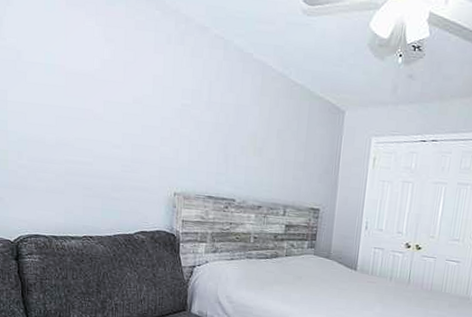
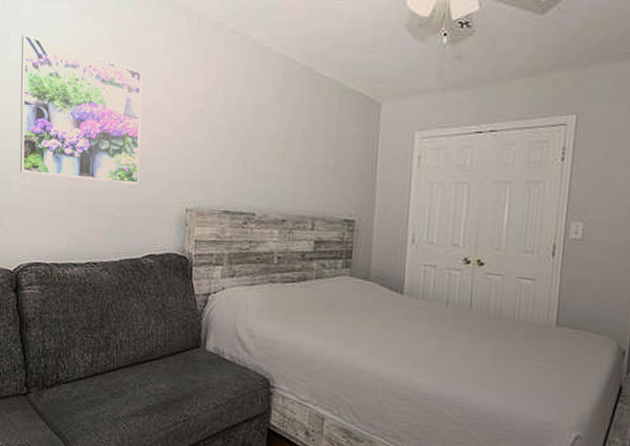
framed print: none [14,20,133,169] -> present [20,34,142,184]

